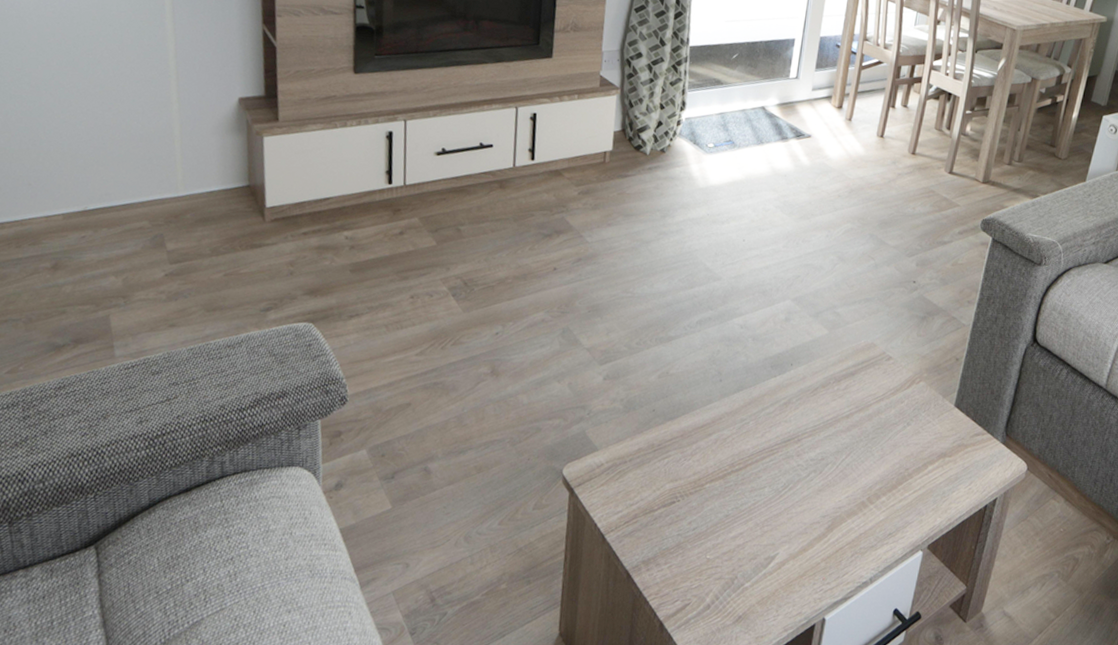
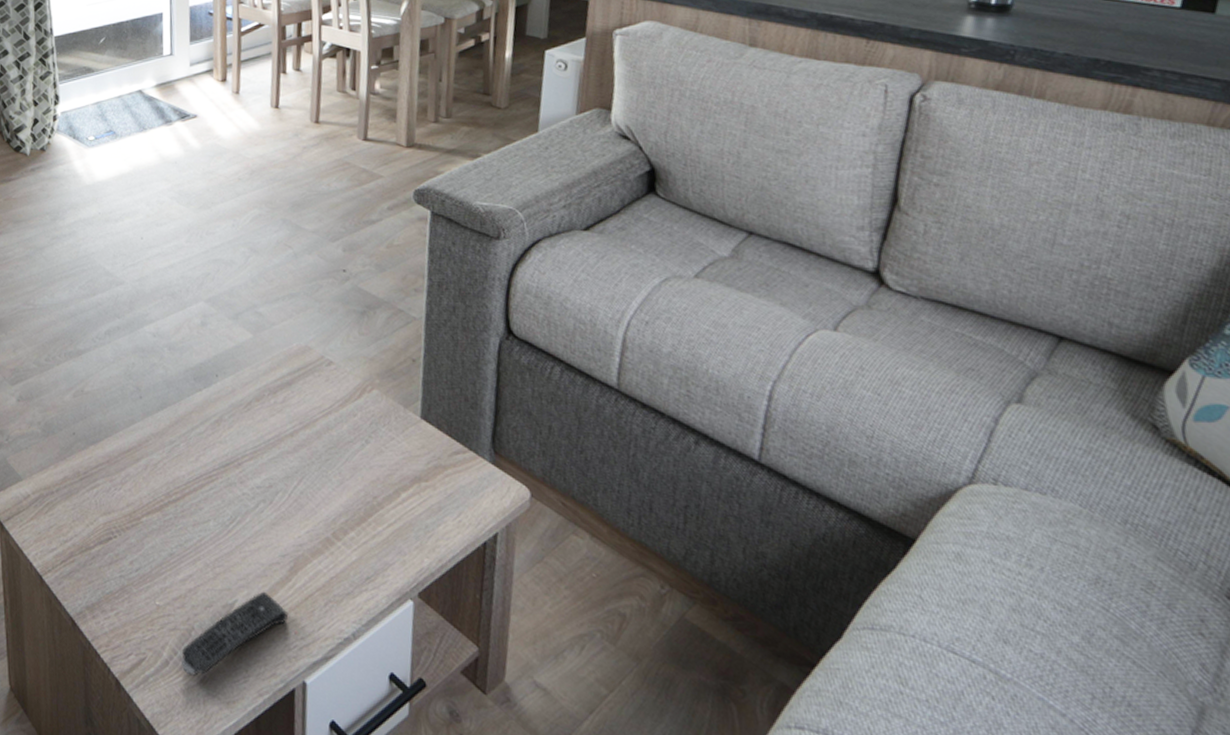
remote control: none [721,545,819,617] -> present [181,591,288,676]

